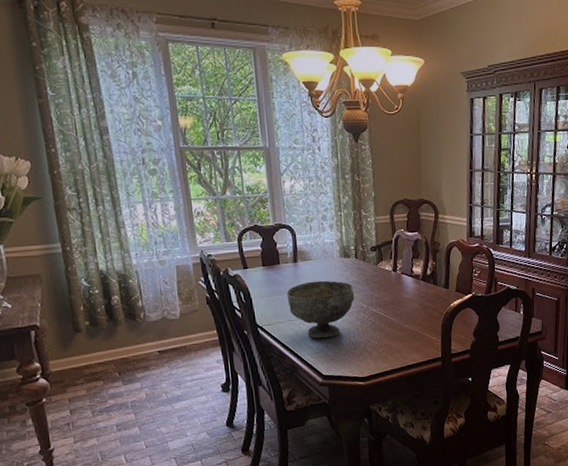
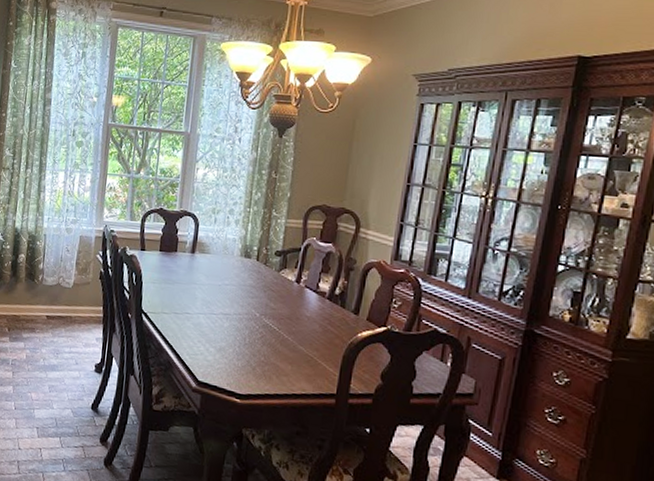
decorative bowl: present [286,280,355,339] -> none [177,276,249,341]

